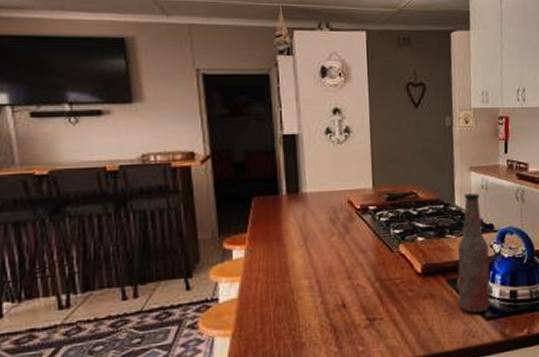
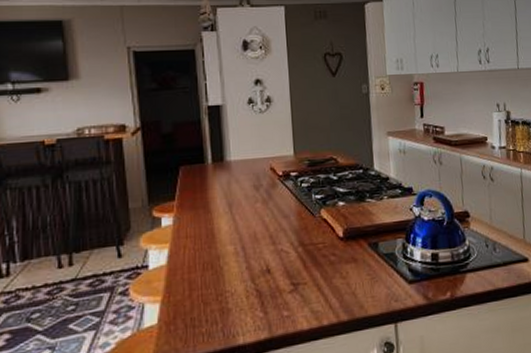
bottle: present [457,193,491,313] -> none [378,157,413,277]

